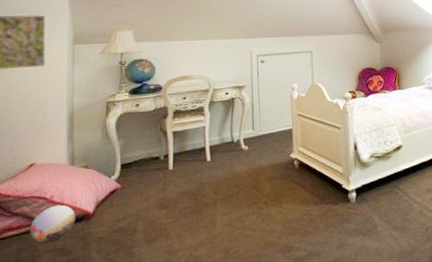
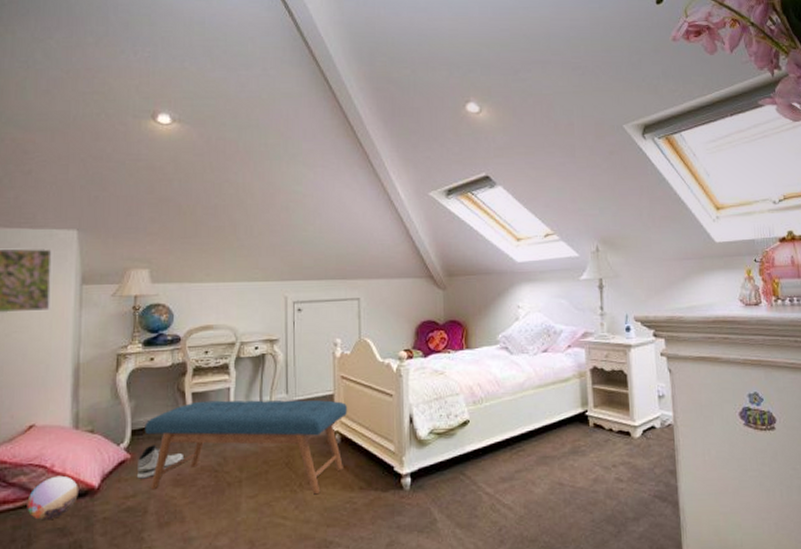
sneaker: none [126,175,168,204] -> present [136,445,185,479]
bench: none [132,133,304,213] -> present [144,400,348,495]

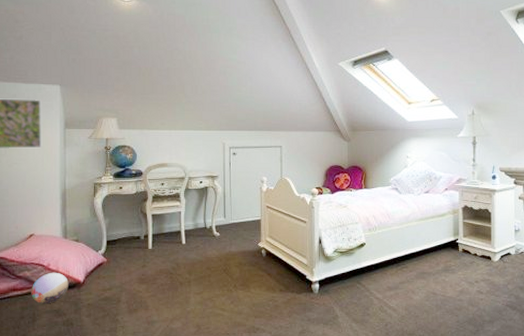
sneaker: present [136,445,185,479] -> none [111,252,147,277]
bench: present [144,400,348,495] -> none [116,221,272,294]

